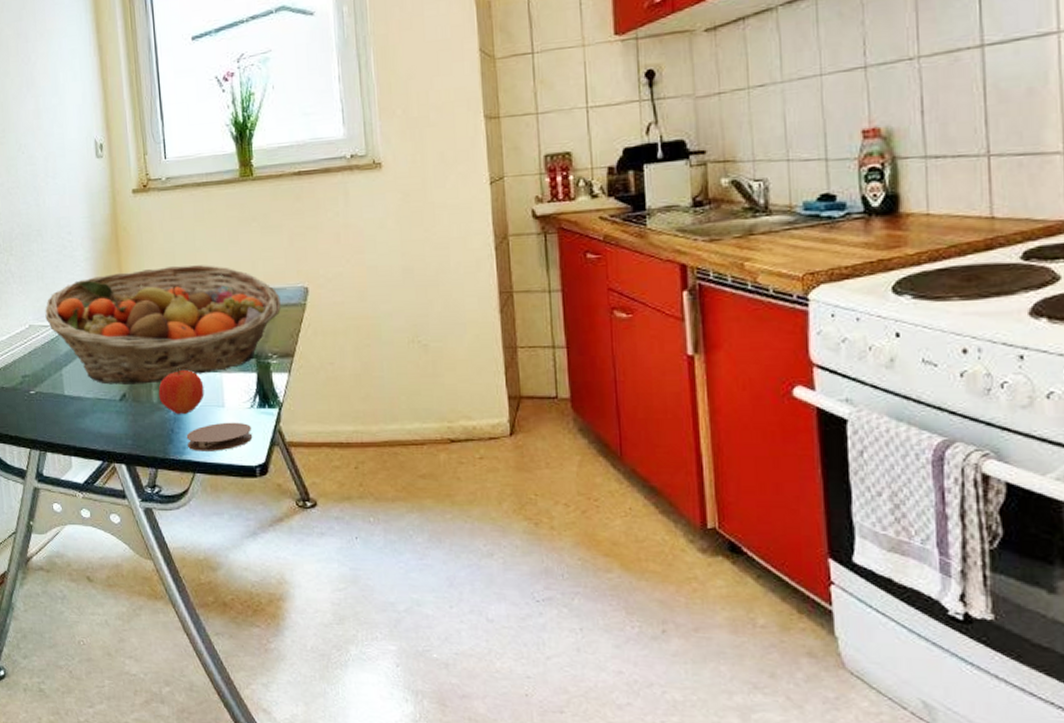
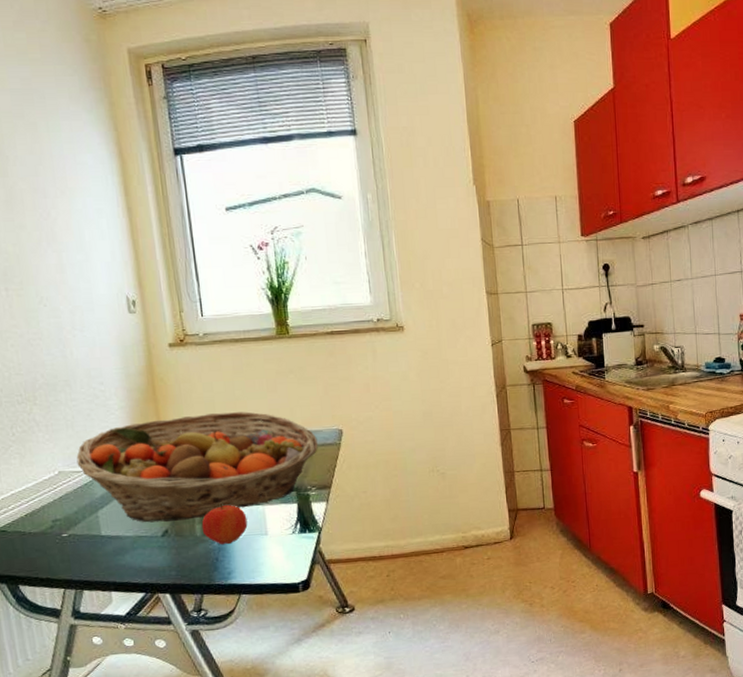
coaster: present [186,422,253,451] -> none [231,546,295,576]

